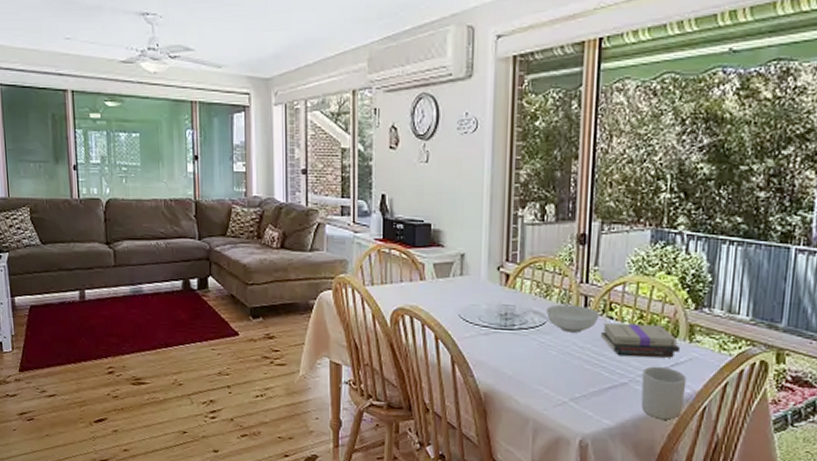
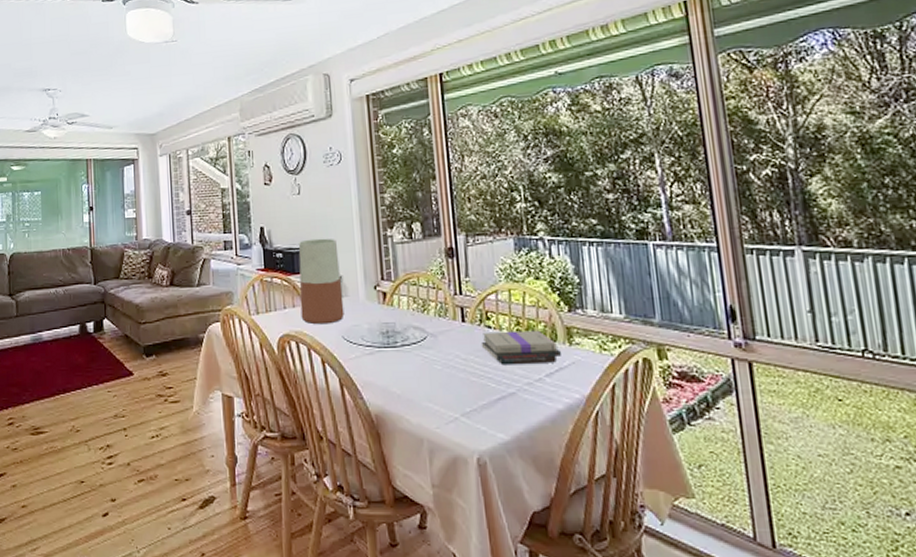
vase: none [418,212,464,301] -> present [298,238,345,325]
bowl: present [545,304,600,333] -> none [425,317,478,345]
mug: present [641,366,687,420] -> none [529,372,576,429]

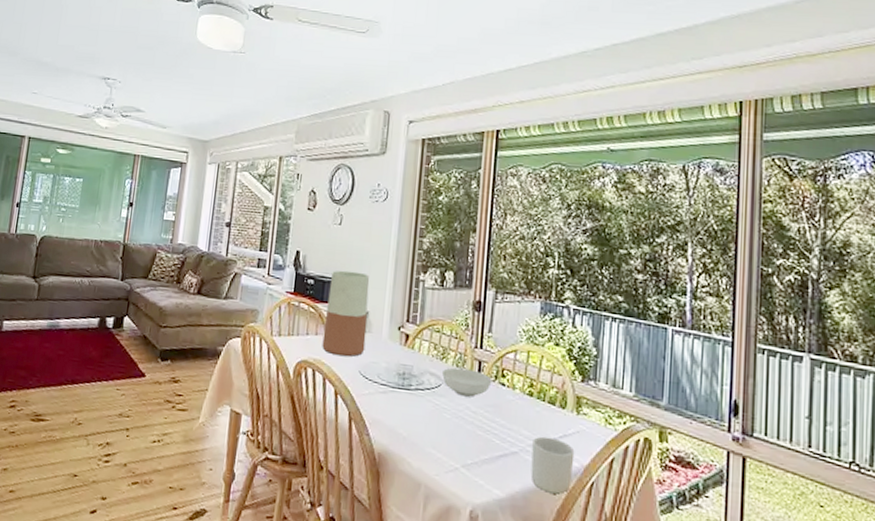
bowl: none [425,317,478,345] -> present [441,367,492,397]
books: present [481,330,562,366] -> none [492,389,569,429]
mug: none [529,372,576,429] -> present [530,436,575,495]

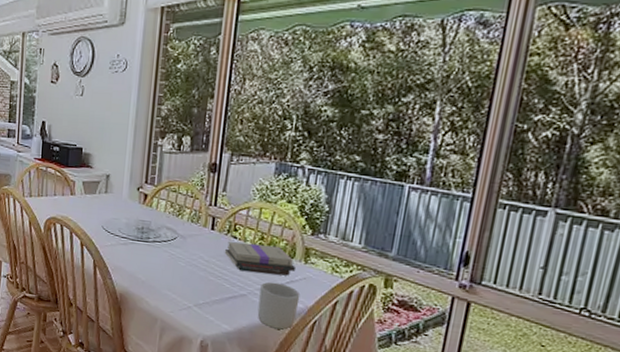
vase: present [322,270,370,357] -> none [68,138,111,214]
bowl: present [441,367,492,397] -> none [177,222,225,249]
books: none [492,389,569,429] -> present [224,242,296,276]

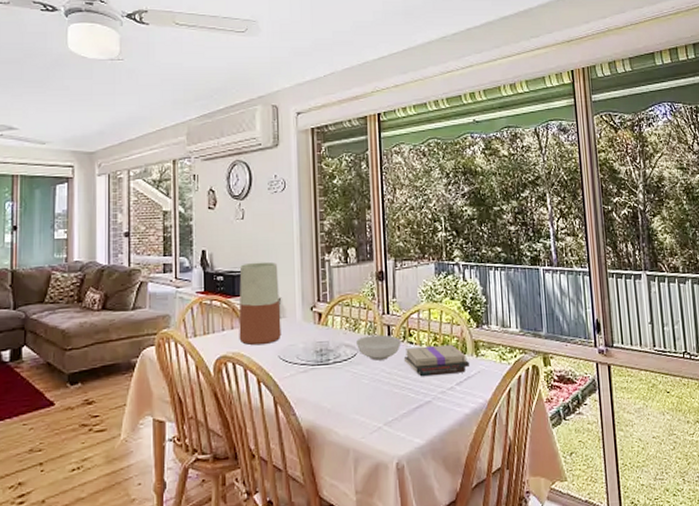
vase: none [68,138,111,214] -> present [239,261,282,345]
bowl: none [177,222,225,249] -> present [355,334,401,361]
mug: present [257,281,301,330] -> none [442,381,479,431]

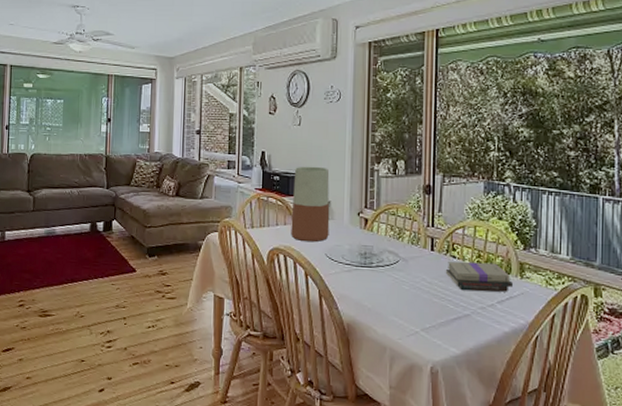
bowl: present [355,334,401,361] -> none [398,245,444,270]

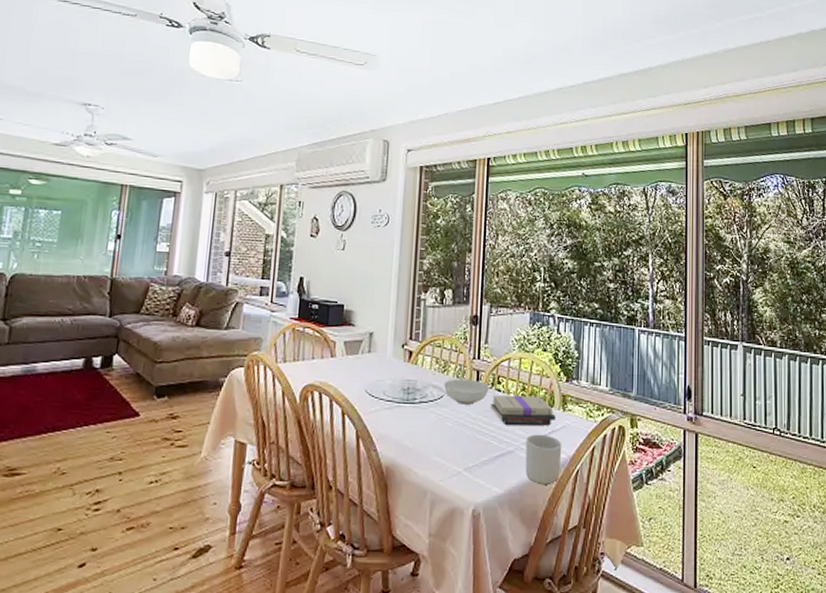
vase: present [291,166,330,242] -> none [328,294,374,377]
bowl: none [398,245,444,270] -> present [443,379,489,405]
mug: none [482,299,520,348] -> present [525,434,562,485]

